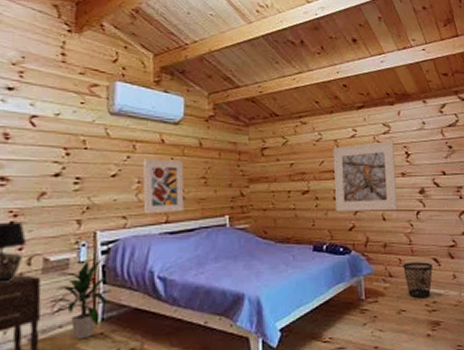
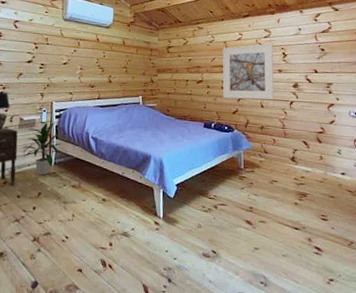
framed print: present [142,159,185,214] -> none [83,52,112,92]
wastebasket: present [403,262,433,299] -> none [277,143,302,173]

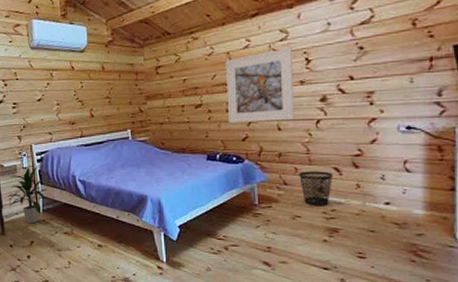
wastebasket: none [277,143,302,173] -> present [299,171,333,206]

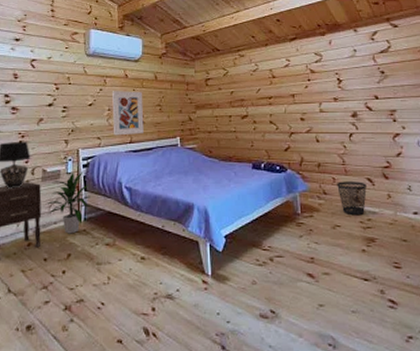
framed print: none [59,83,94,130] -> present [111,91,144,136]
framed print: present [225,47,295,123] -> none [268,68,331,133]

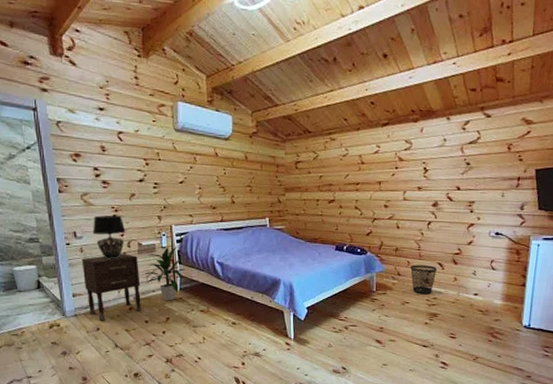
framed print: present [111,91,144,136] -> none [202,169,234,214]

